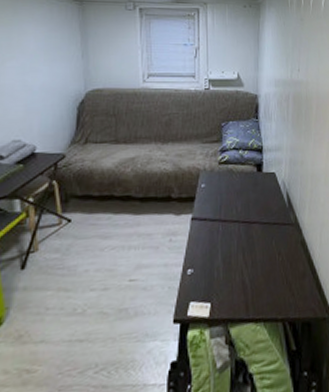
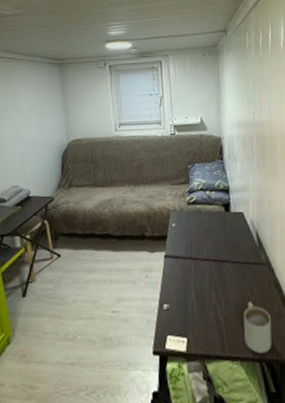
mug: none [268,262,296,313] -> present [243,301,272,353]

